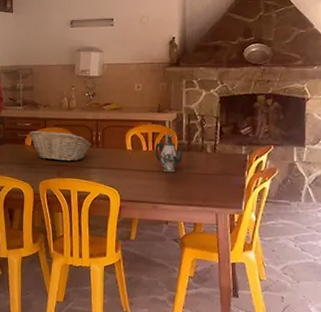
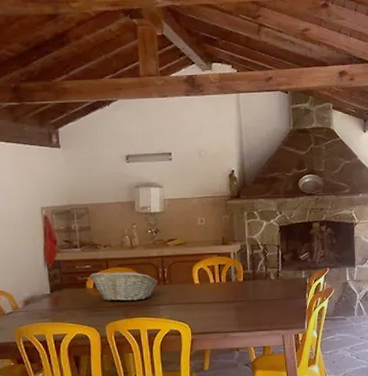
teapot: present [154,134,185,173] -> none [221,265,251,302]

